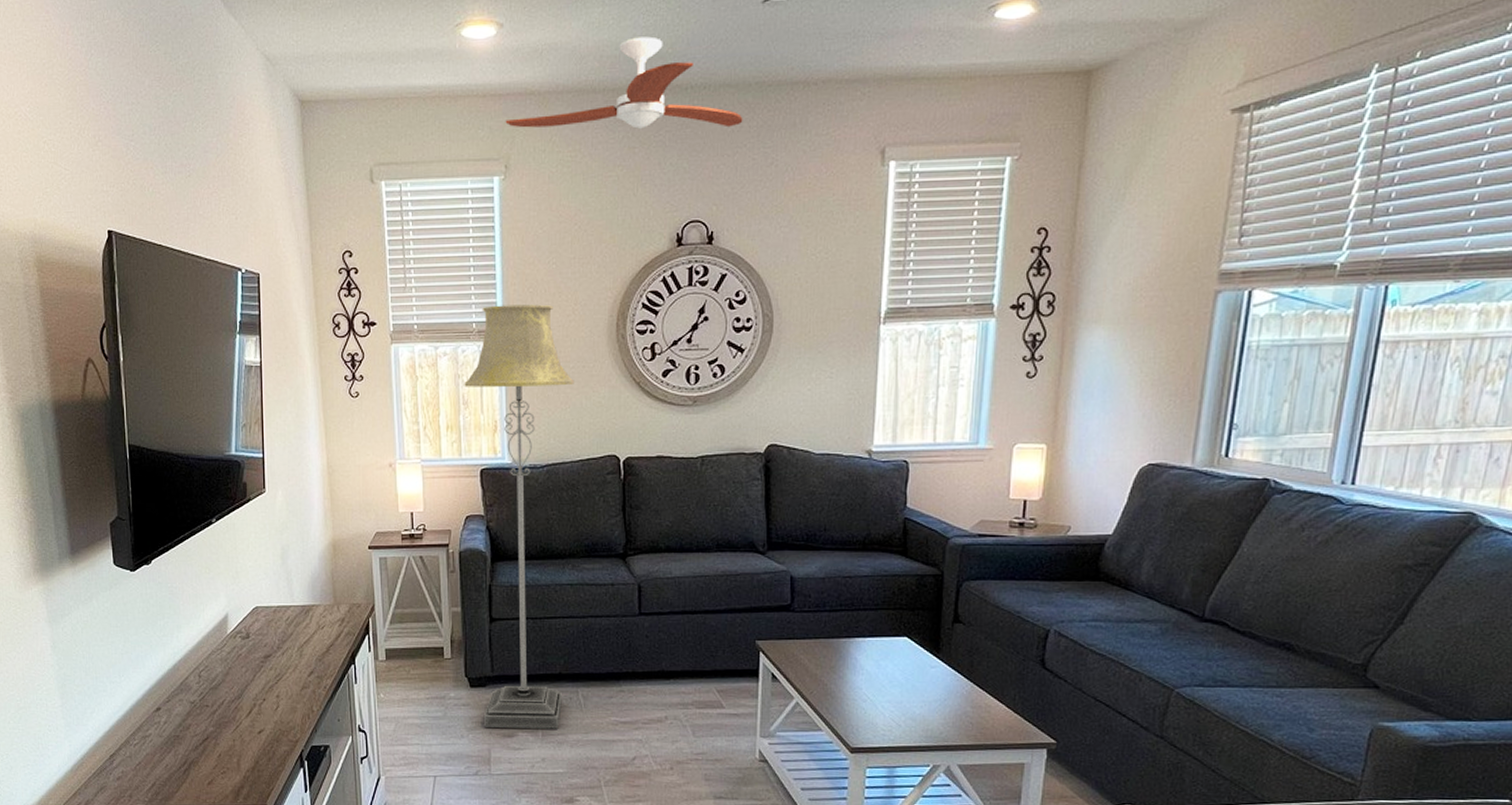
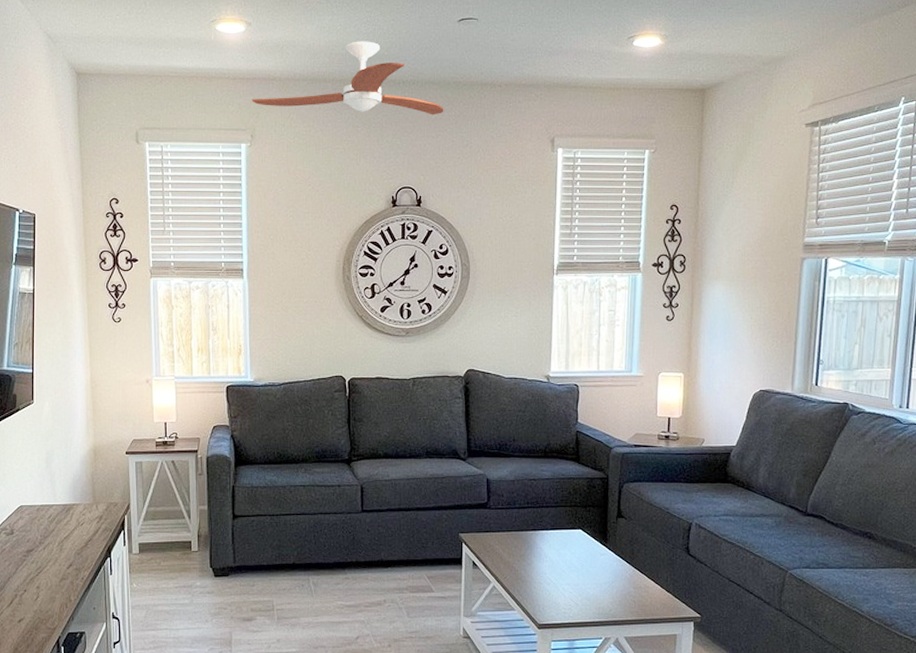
floor lamp: present [464,304,574,729] -> none [213,249,308,613]

